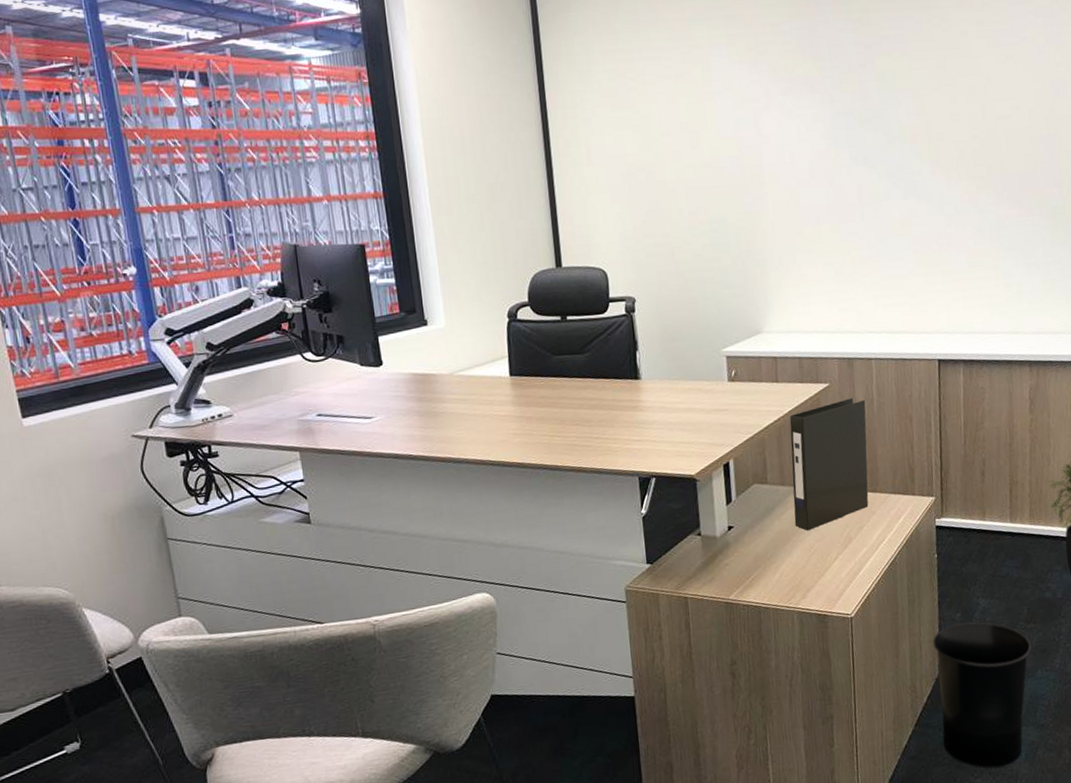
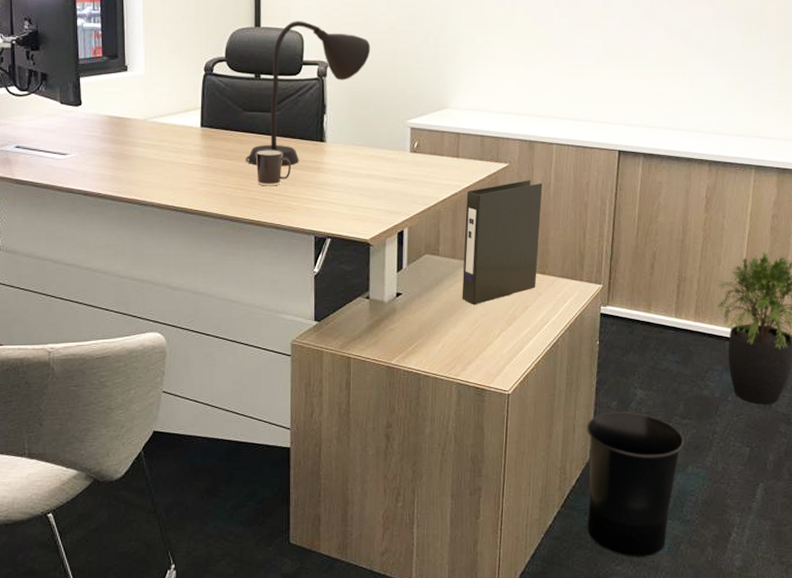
desk lamp: none [560,257,678,409] -> present [246,21,371,165]
mug: none [569,392,608,431] -> present [255,150,292,186]

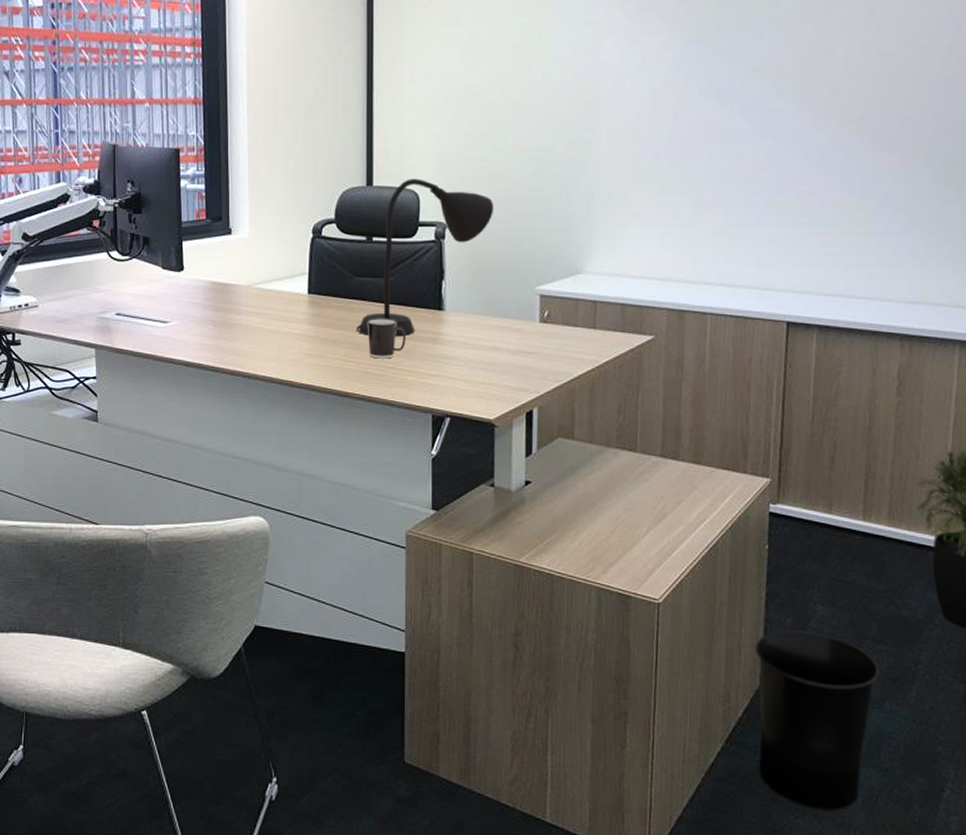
binder: present [462,180,543,305] -> none [601,355,696,498]

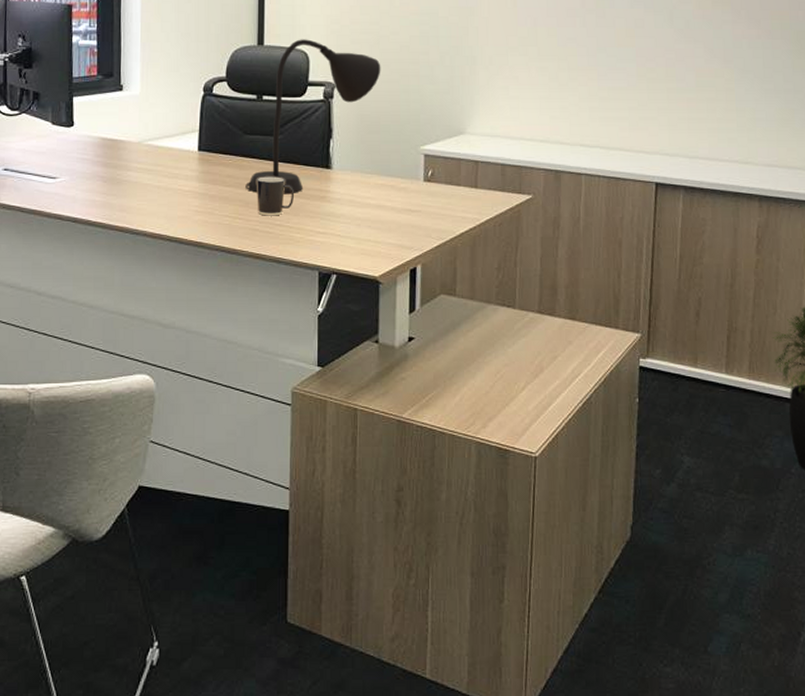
waste bin: present [755,630,879,809] -> none [626,482,741,656]

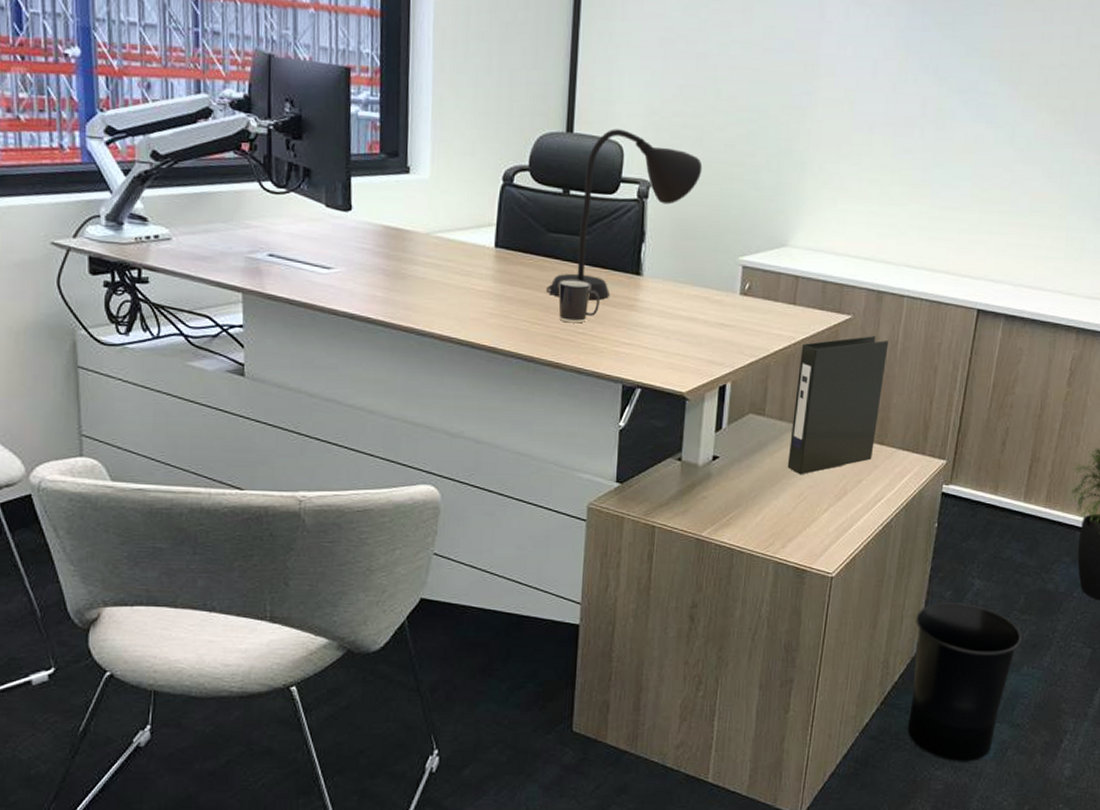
binder: none [481,214,571,354] -> present [787,336,889,475]
waste bin: none [626,482,741,656] -> present [907,602,1021,761]

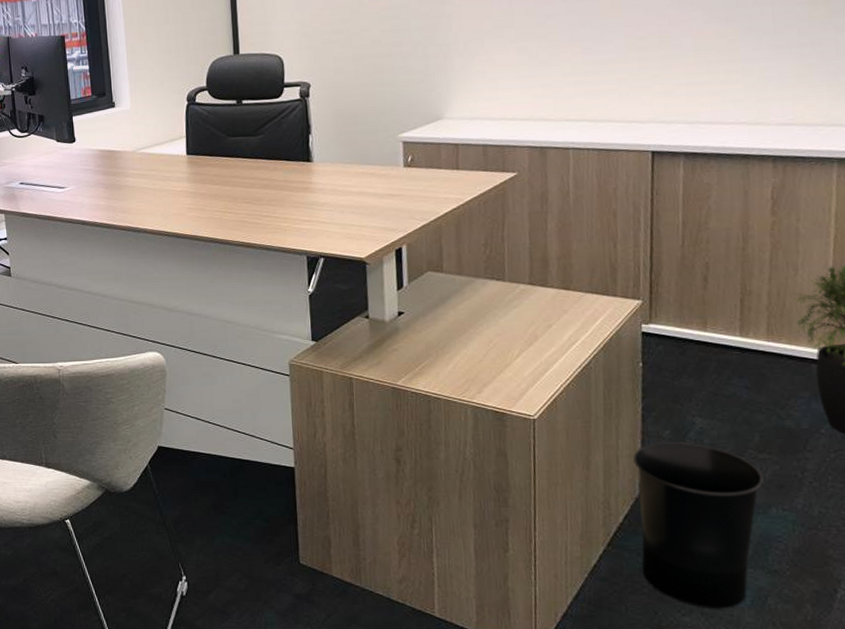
desk lamp: present [546,128,703,300] -> none [232,44,355,188]
mug: present [558,279,601,324] -> none [241,172,279,209]
binder: present [787,336,889,475] -> none [470,189,560,324]

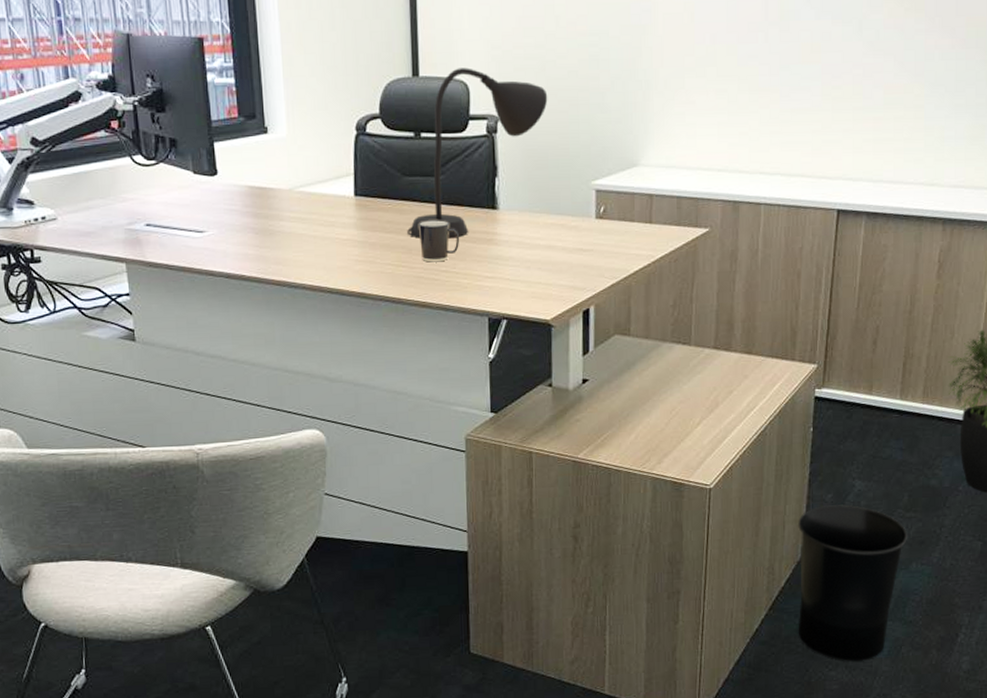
desk lamp: none [232,44,355,188] -> present [407,67,548,237]
mug: none [241,172,279,209] -> present [418,220,460,263]

